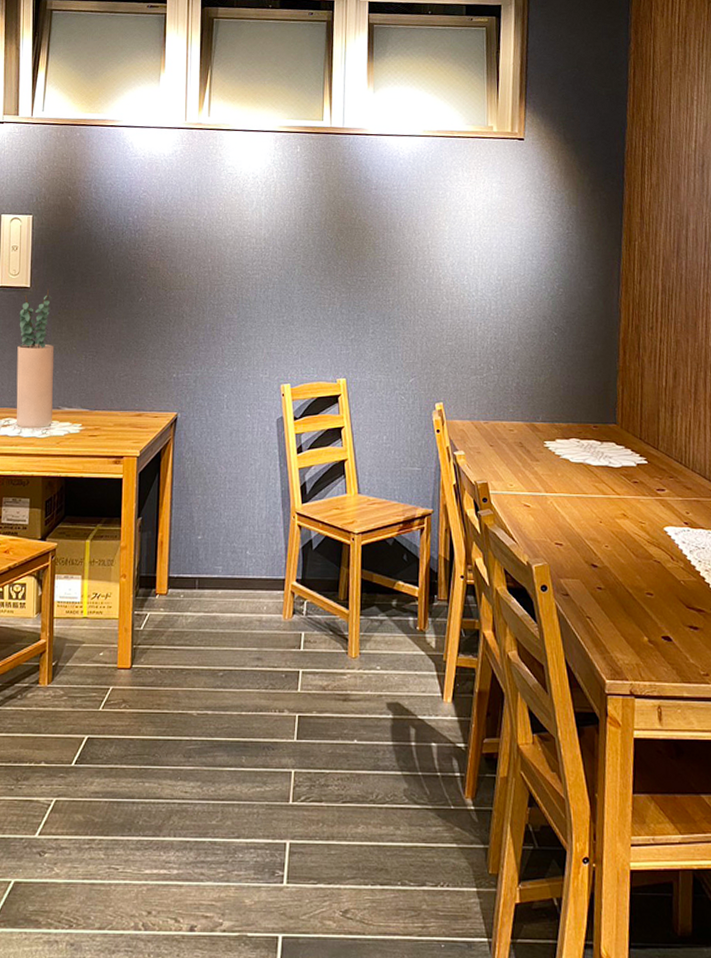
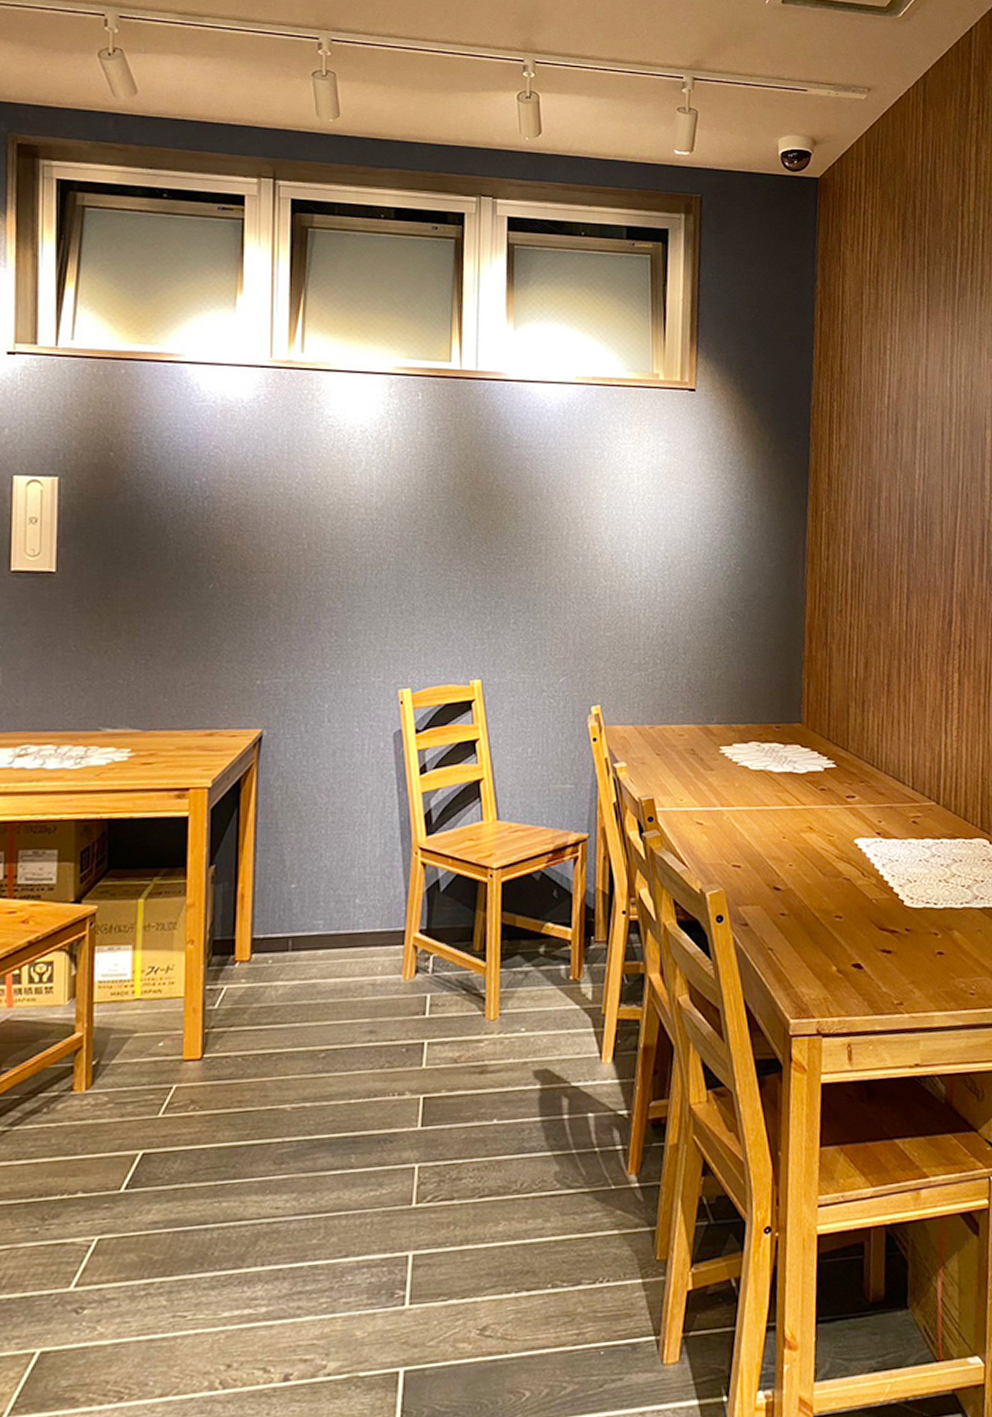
vase: present [16,289,55,429] -> none [36,573,92,759]

